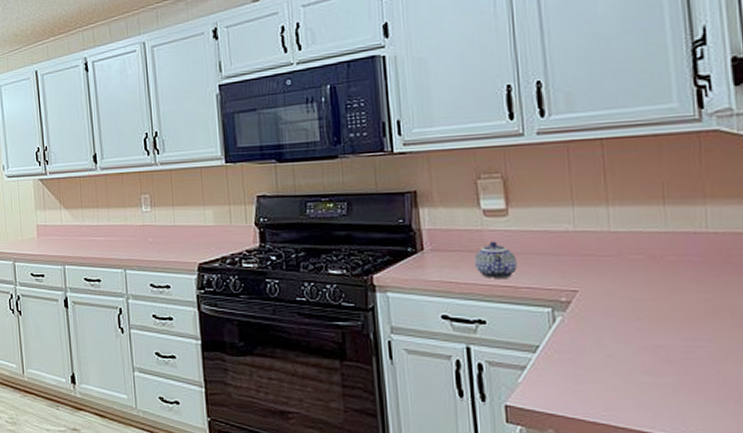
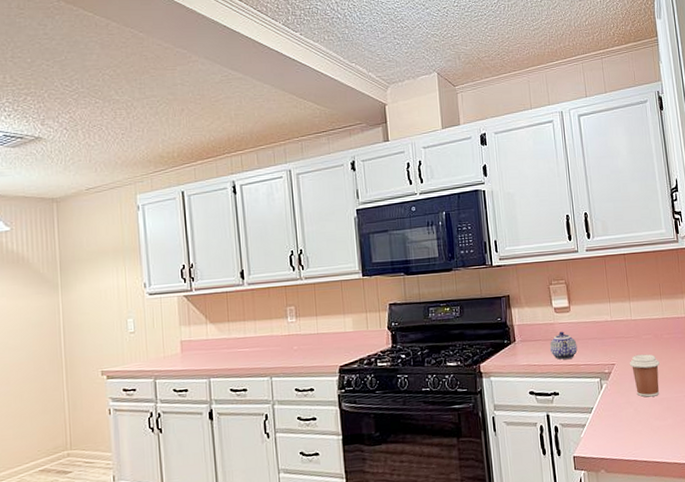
coffee cup: none [602,281,656,341] -> present [629,354,660,397]

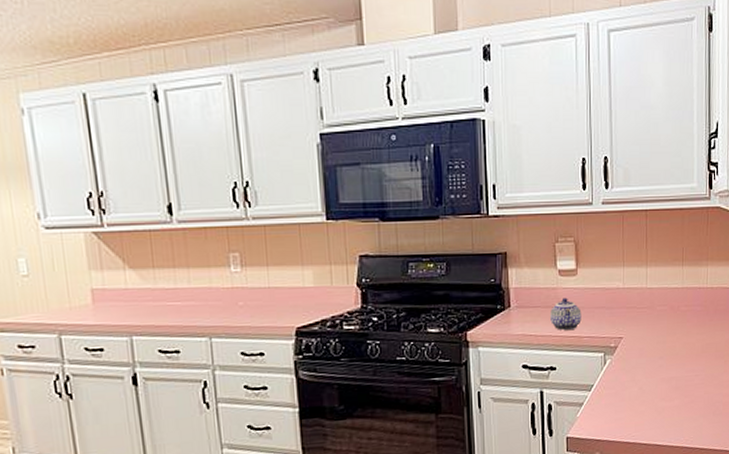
coffee cup: present [629,354,660,397] -> none [639,327,673,376]

